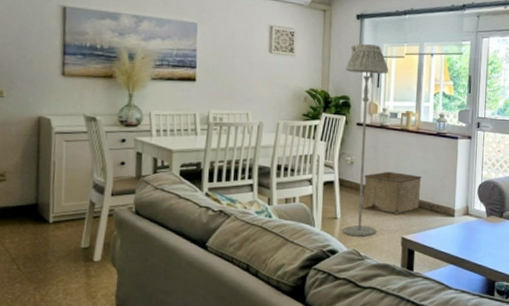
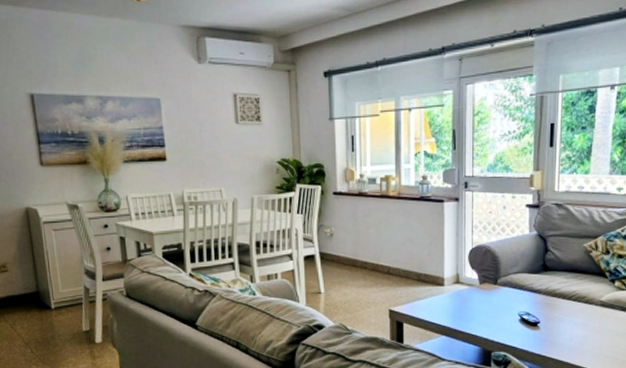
floor lamp: present [343,44,389,236] -> none [317,104,364,311]
storage bin: present [361,172,422,214] -> none [345,242,406,286]

